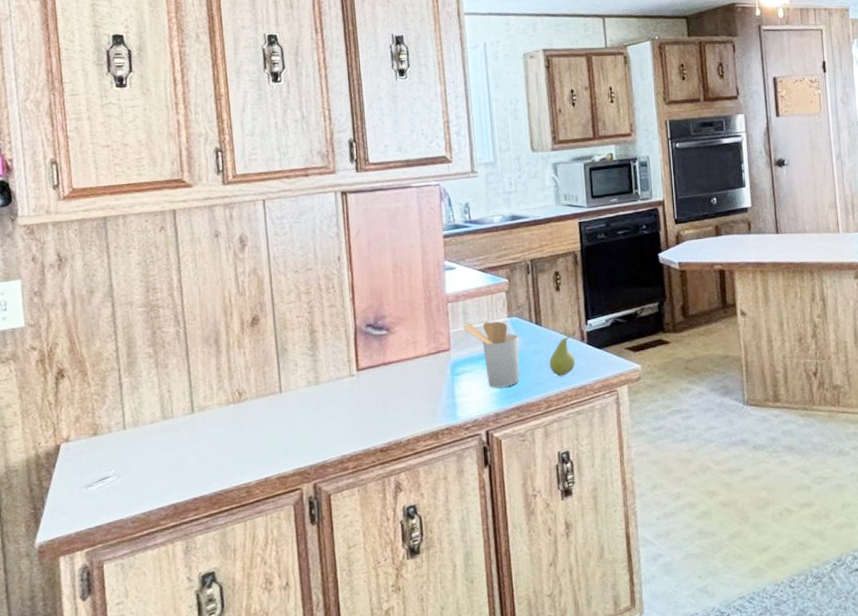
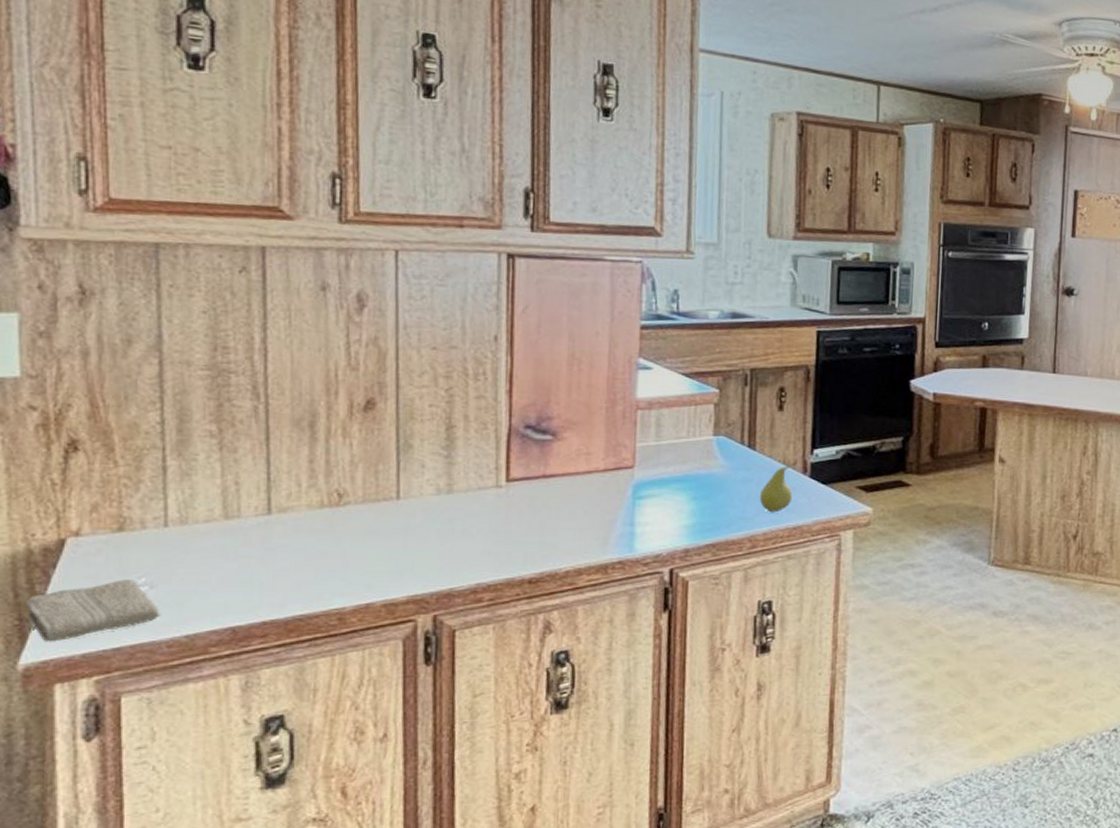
washcloth: none [38,472,126,525] -> present [26,580,161,642]
utensil holder: present [463,321,520,388] -> none [654,437,726,519]

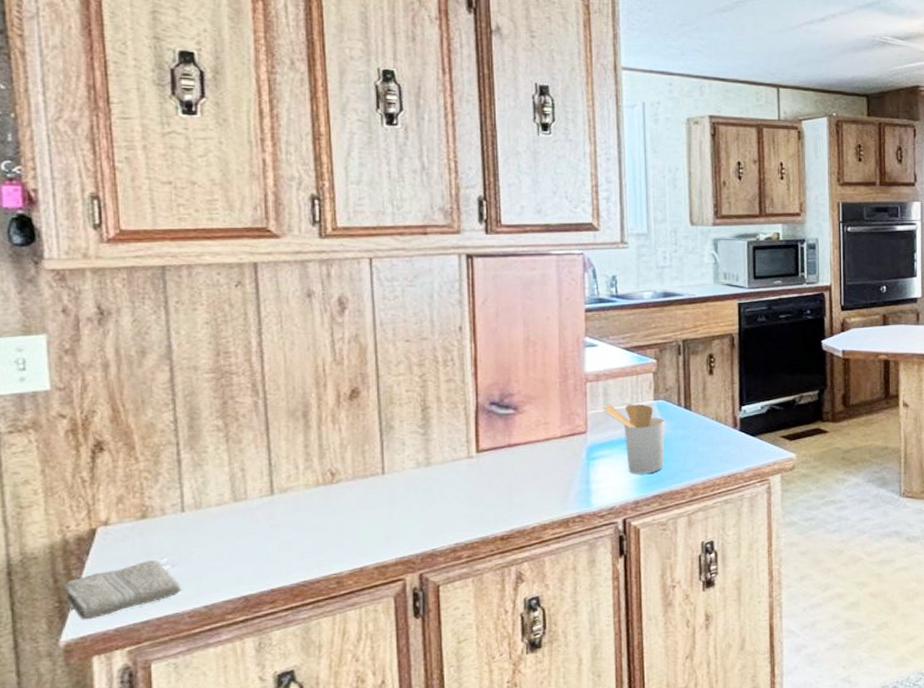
utensil holder: none [654,437,726,519] -> present [603,403,666,474]
fruit: present [759,461,797,513] -> none [697,417,728,464]

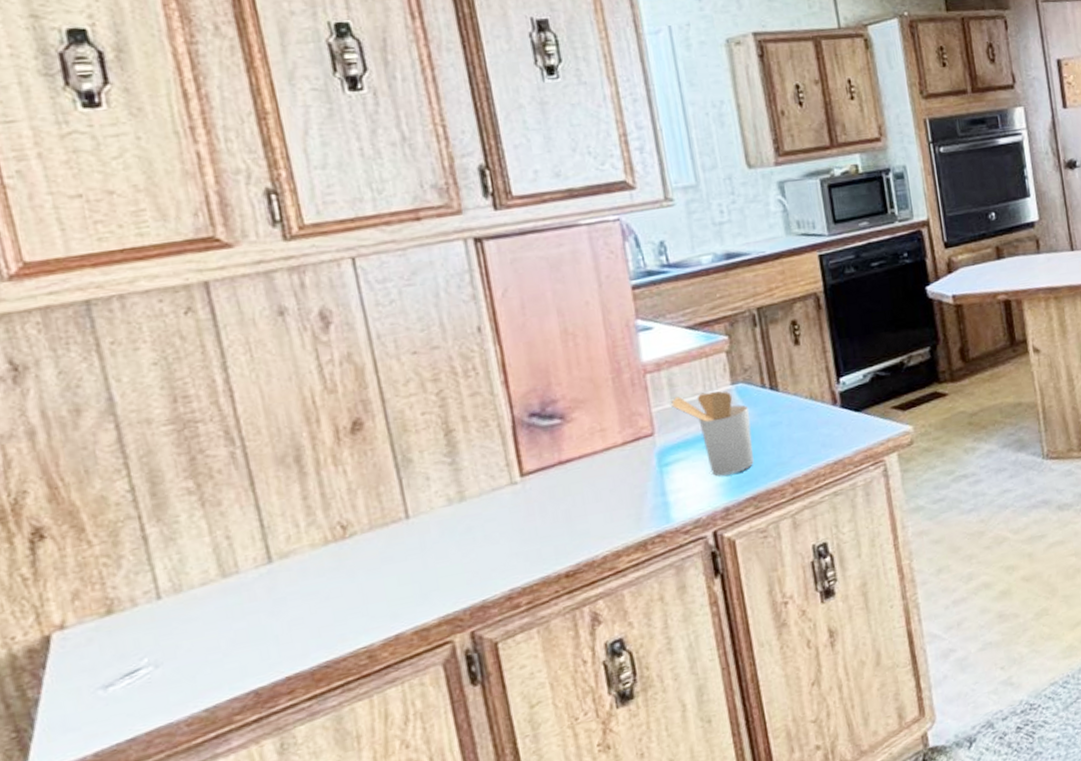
washcloth: present [65,560,182,620] -> none [20,662,173,749]

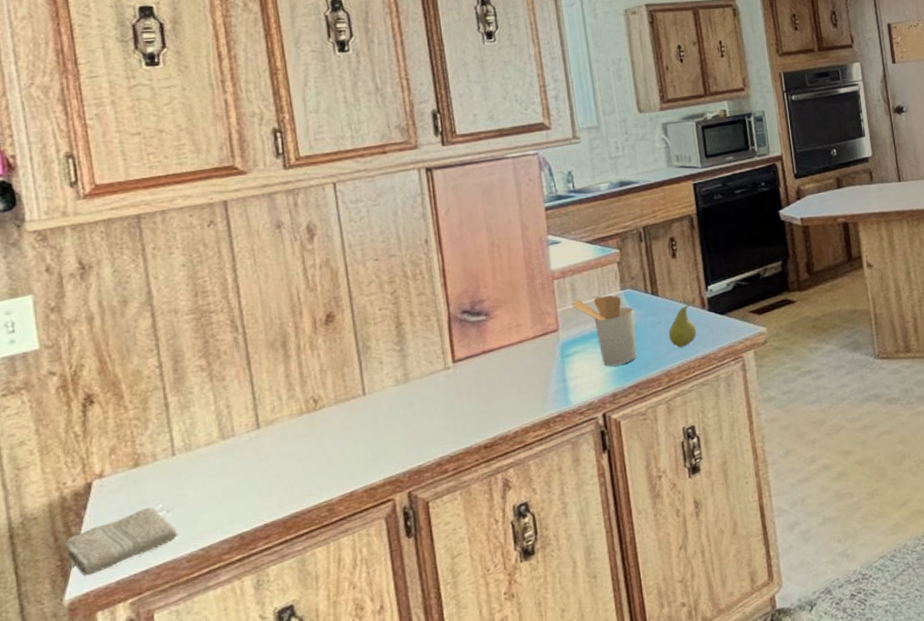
washcloth: none [20,662,173,749] -> present [65,507,178,577]
fruit: none [792,393,828,452] -> present [668,299,697,348]

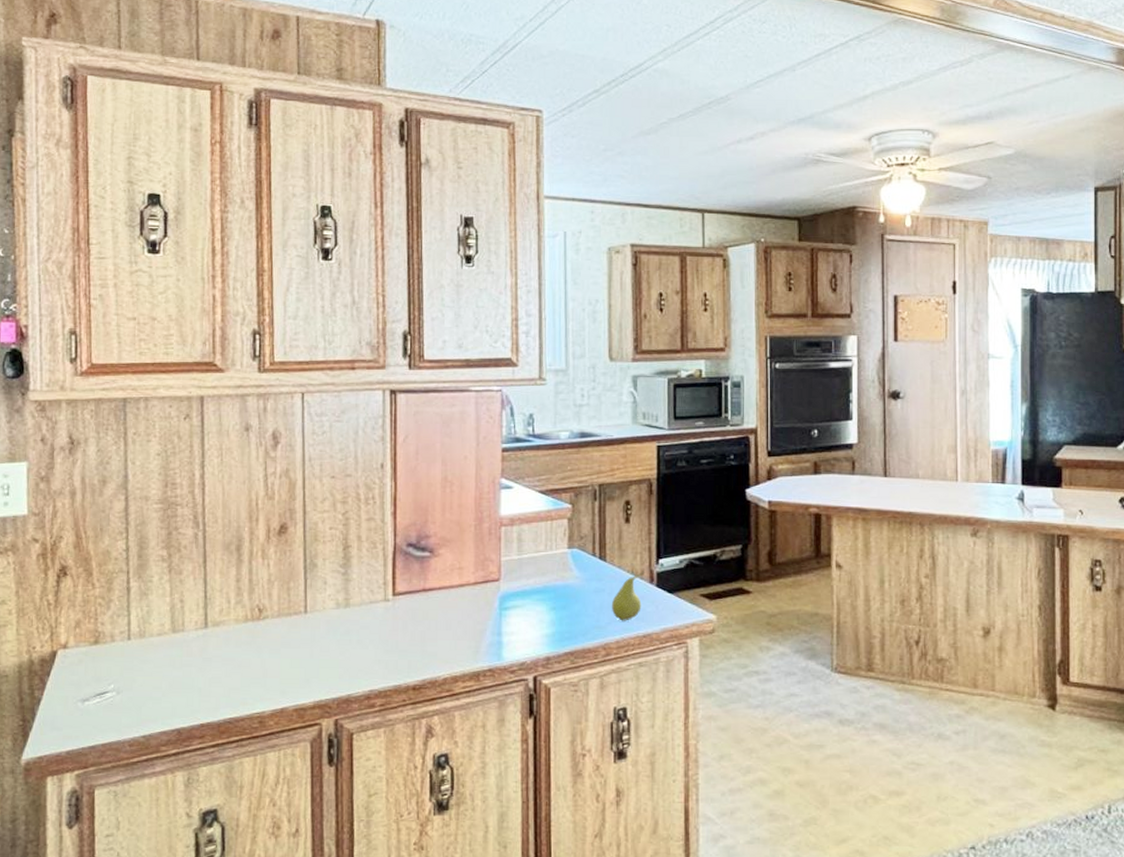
washcloth: present [65,507,178,577] -> none [28,686,124,740]
utensil holder: present [572,295,637,367] -> none [516,551,580,628]

